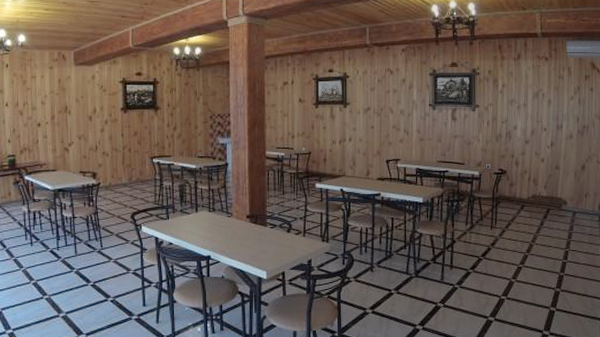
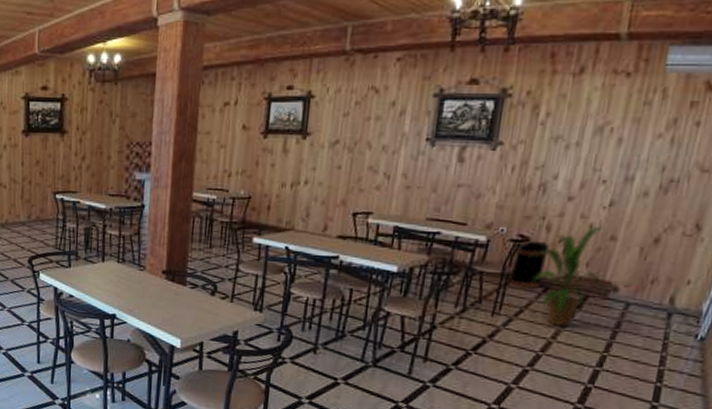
trash can: none [498,172,521,206] -> present [509,240,551,288]
house plant: none [508,161,559,233] -> present [523,227,605,327]

